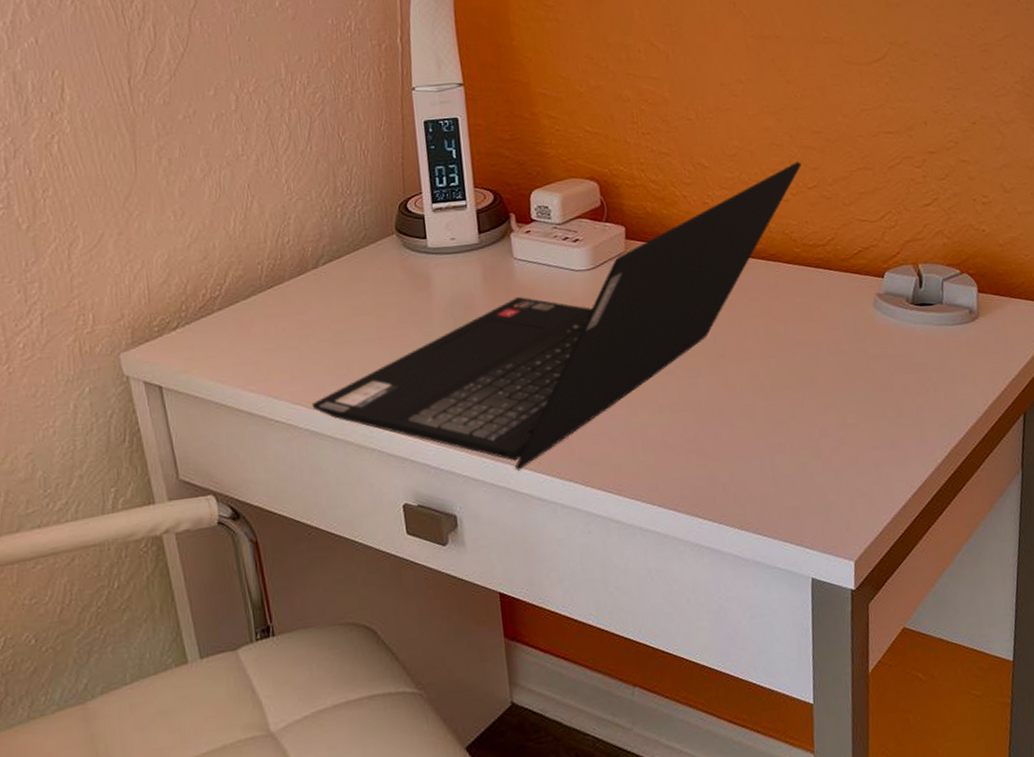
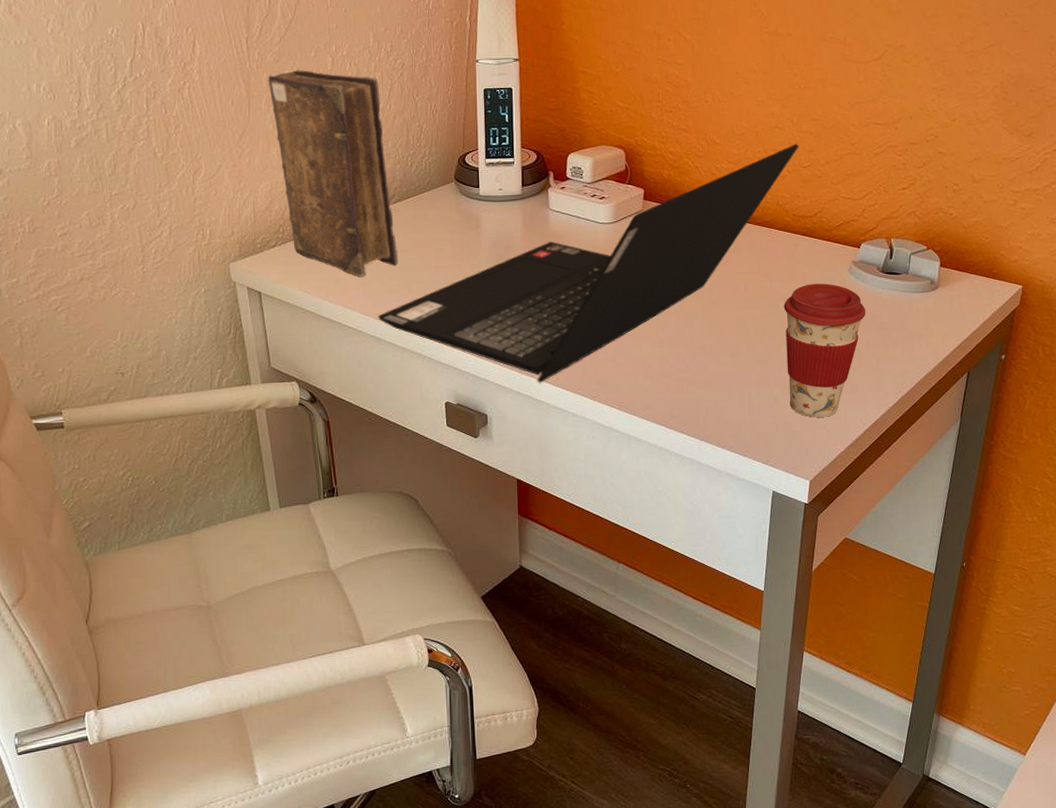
book: none [157,112,334,358] -> present [268,70,399,277]
coffee cup: none [802,322,899,484] -> present [783,283,866,418]

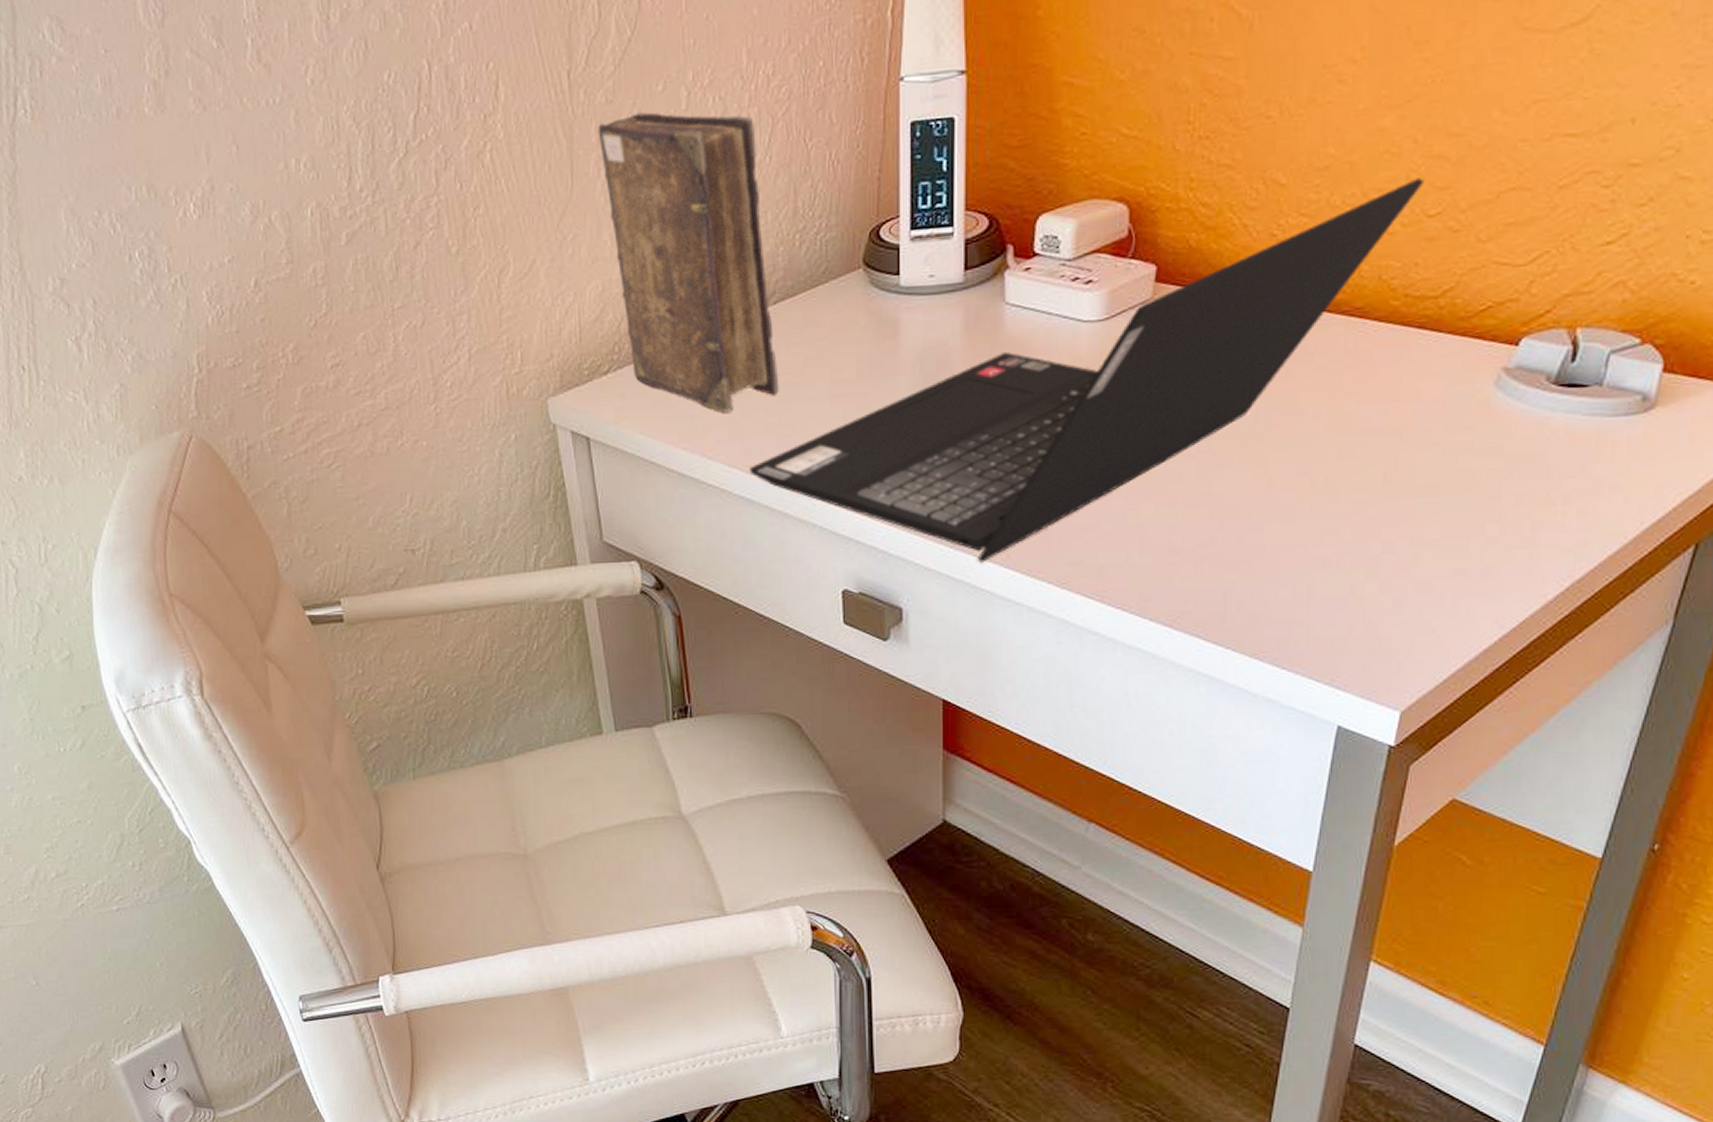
coffee cup: present [783,283,866,418] -> none [1375,404,1521,616]

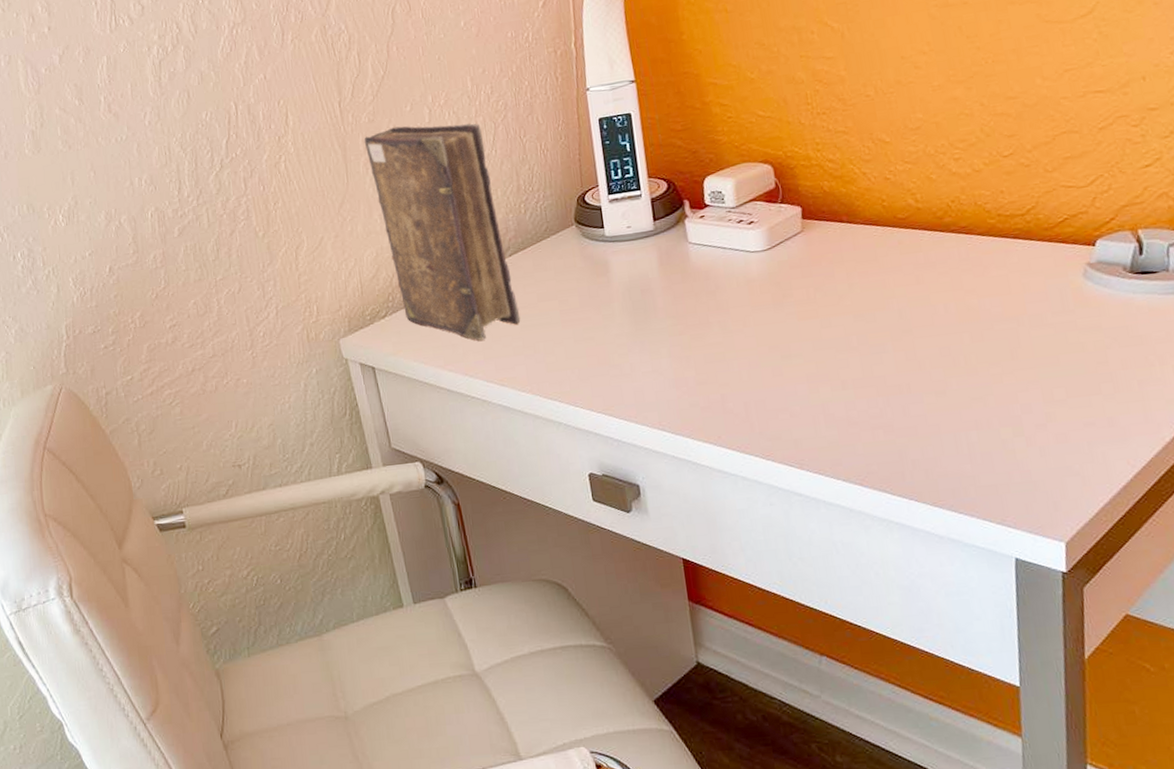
laptop computer: present [749,178,1424,563] -> none [503,130,995,444]

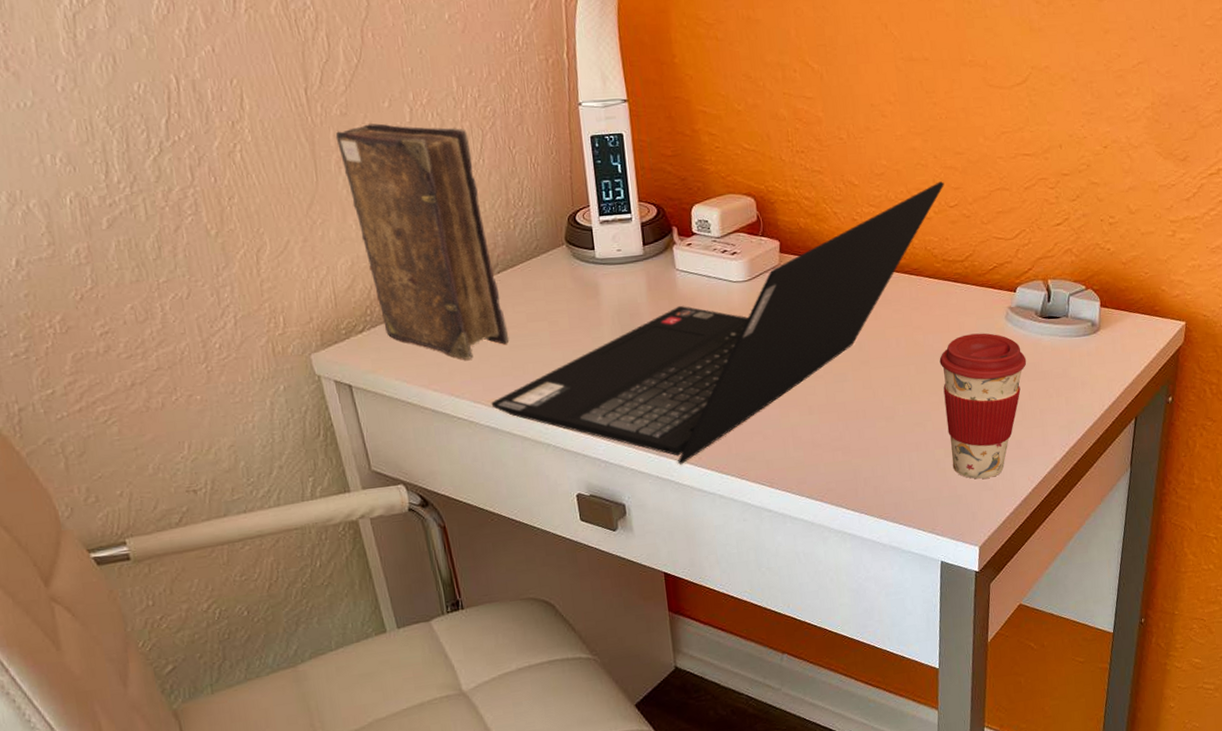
laptop computer: none [503,130,995,444] -> present [491,181,945,465]
coffee cup: none [999,293,1116,463] -> present [939,333,1027,479]

